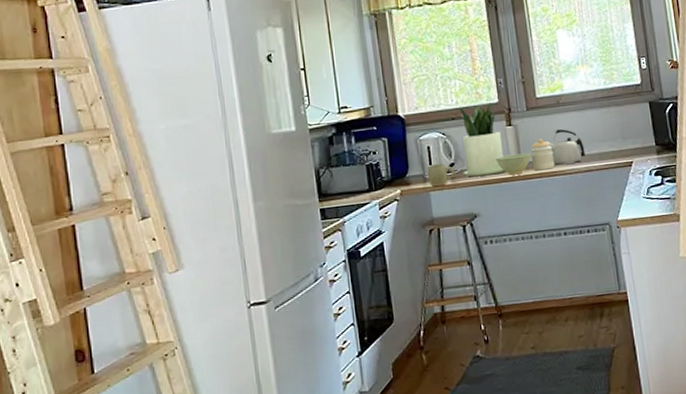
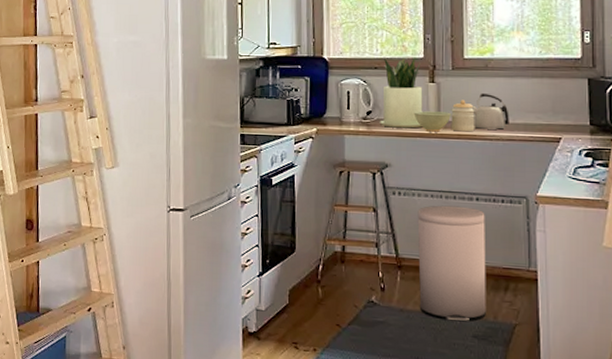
mug: present [427,163,454,187] -> none [344,109,370,131]
pedal bin: none [511,243,587,359] -> present [417,205,487,322]

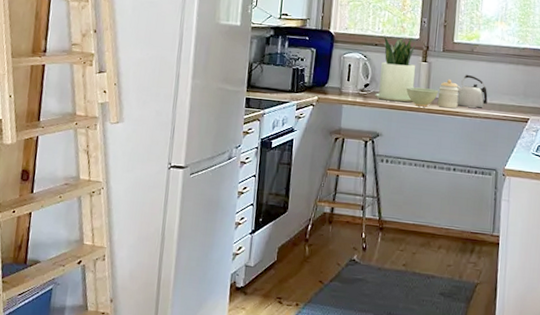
pedal bin: present [417,205,487,322] -> none [395,173,460,281]

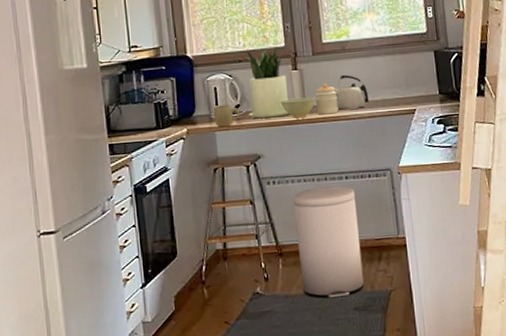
mug: none [343,81,367,101] -> present [213,105,239,127]
pedal bin: none [395,173,460,281] -> present [292,186,365,299]

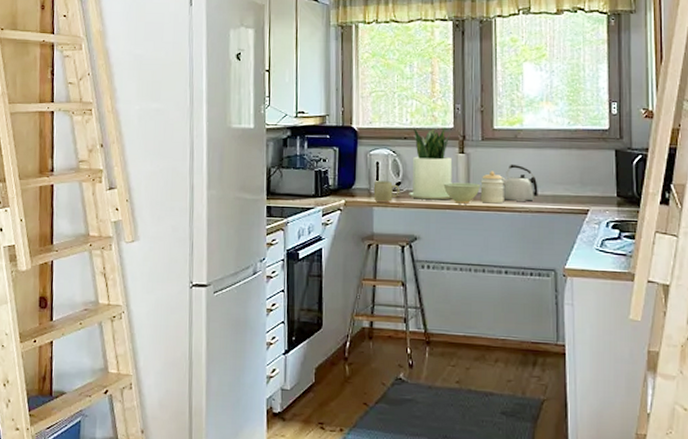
pedal bin: present [292,186,365,299] -> none [446,278,516,399]

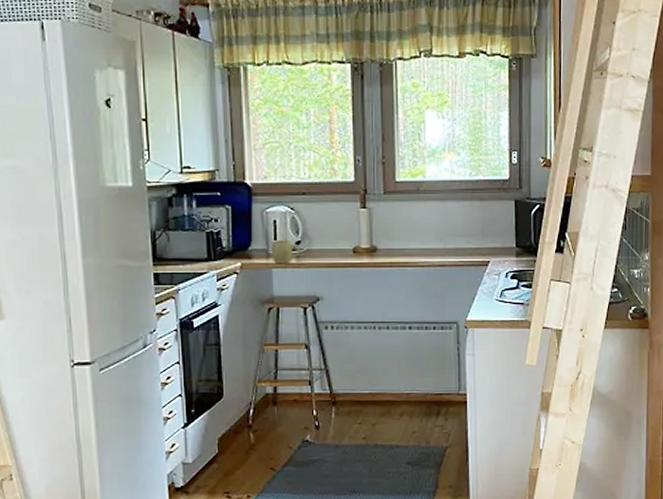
planter: present [408,127,453,200] -> none [309,181,355,258]
bowl: present [443,182,482,204] -> none [345,239,384,261]
jar: present [480,171,504,204] -> none [383,225,407,259]
kettle: present [499,164,538,202] -> none [402,217,441,257]

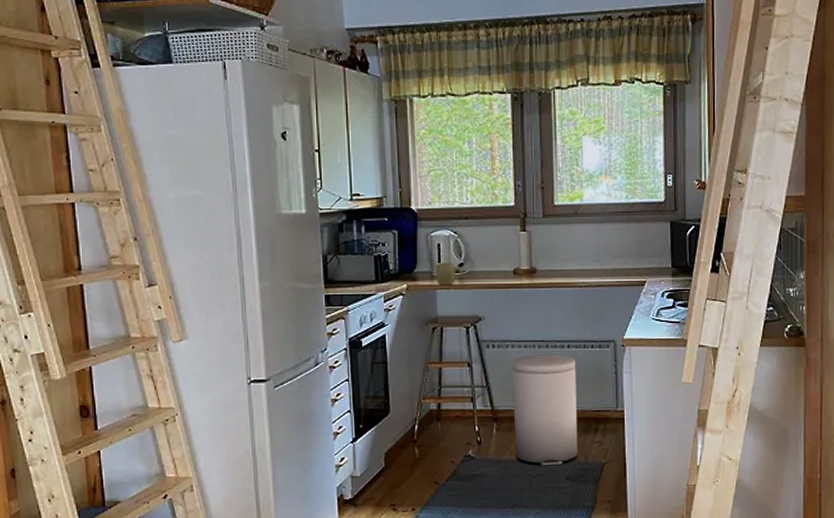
pedal bin: none [351,336,420,451] -> present [511,354,579,466]

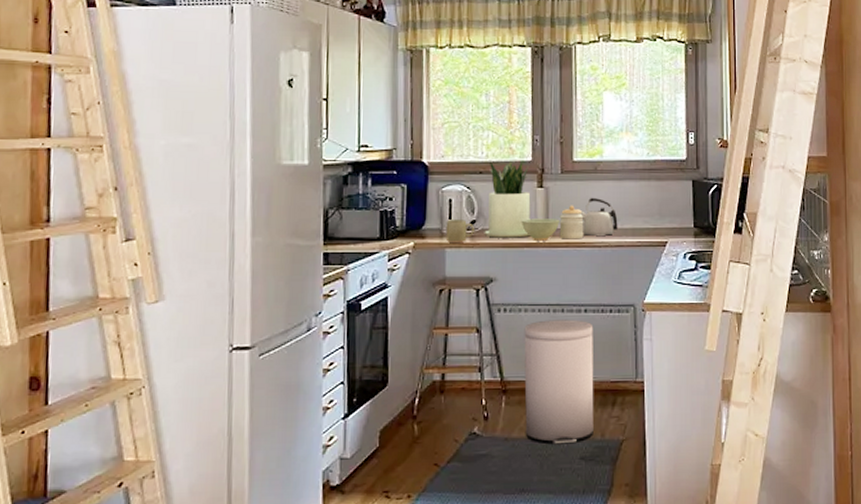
planter: none [471,205,515,280] -> present [484,160,531,238]
bowl: none [506,261,543,282] -> present [521,218,561,241]
jar: none [542,247,566,280] -> present [559,205,584,240]
kettle: none [560,239,598,277] -> present [579,197,618,237]

